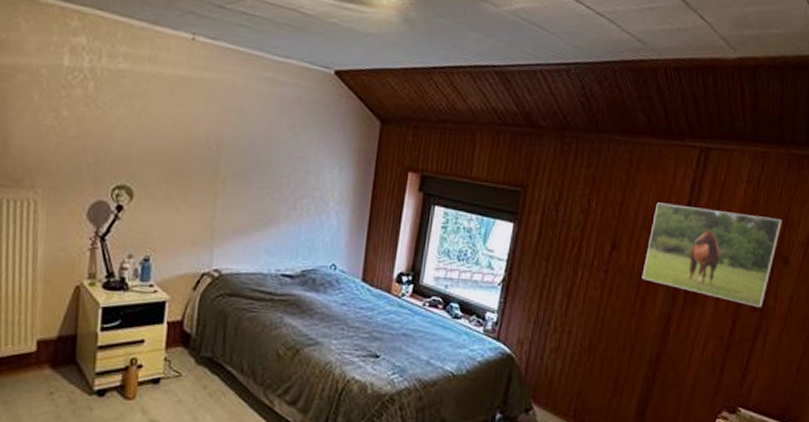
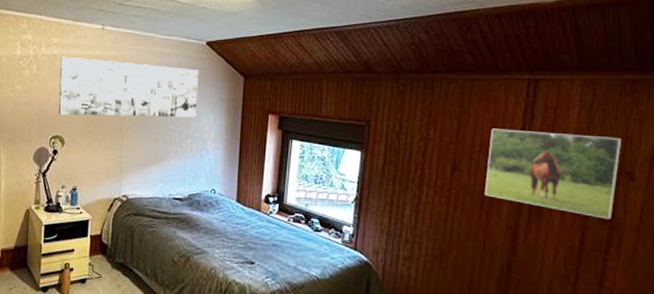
wall art: none [126,73,323,171] -> present [58,56,199,118]

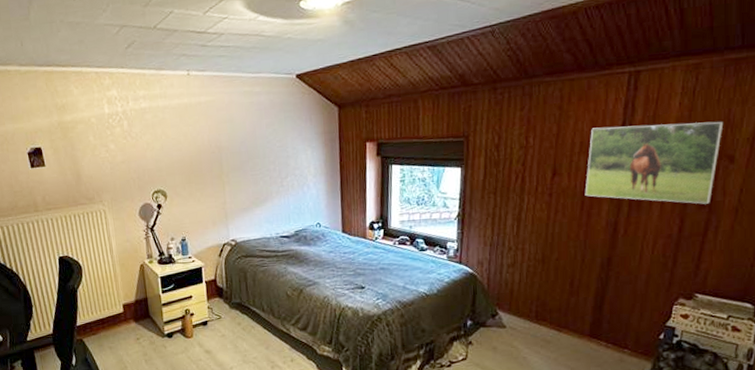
wall art: present [58,56,199,118] -> none [150,105,294,169]

